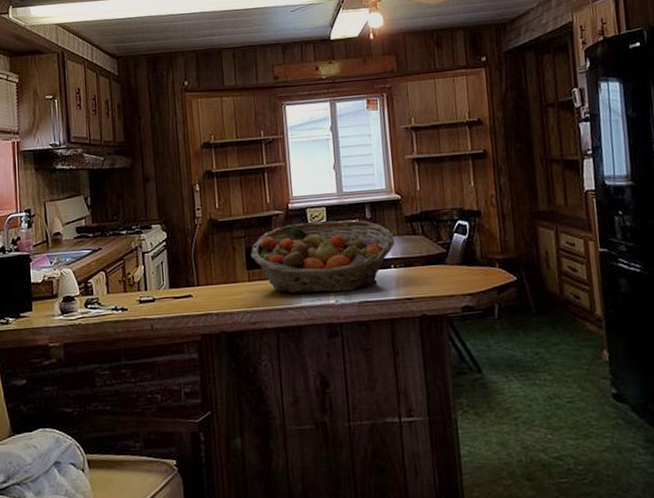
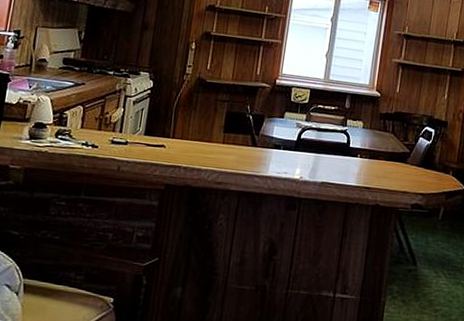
fruit basket: present [250,220,395,294] -> none [230,98,367,171]

